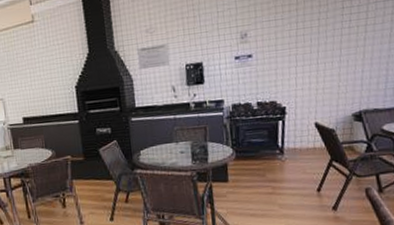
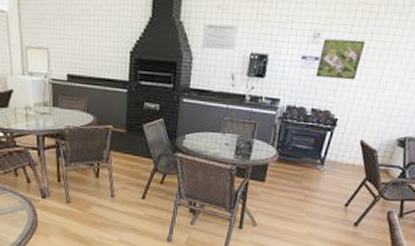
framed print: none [251,30,293,73] -> present [315,39,366,80]

